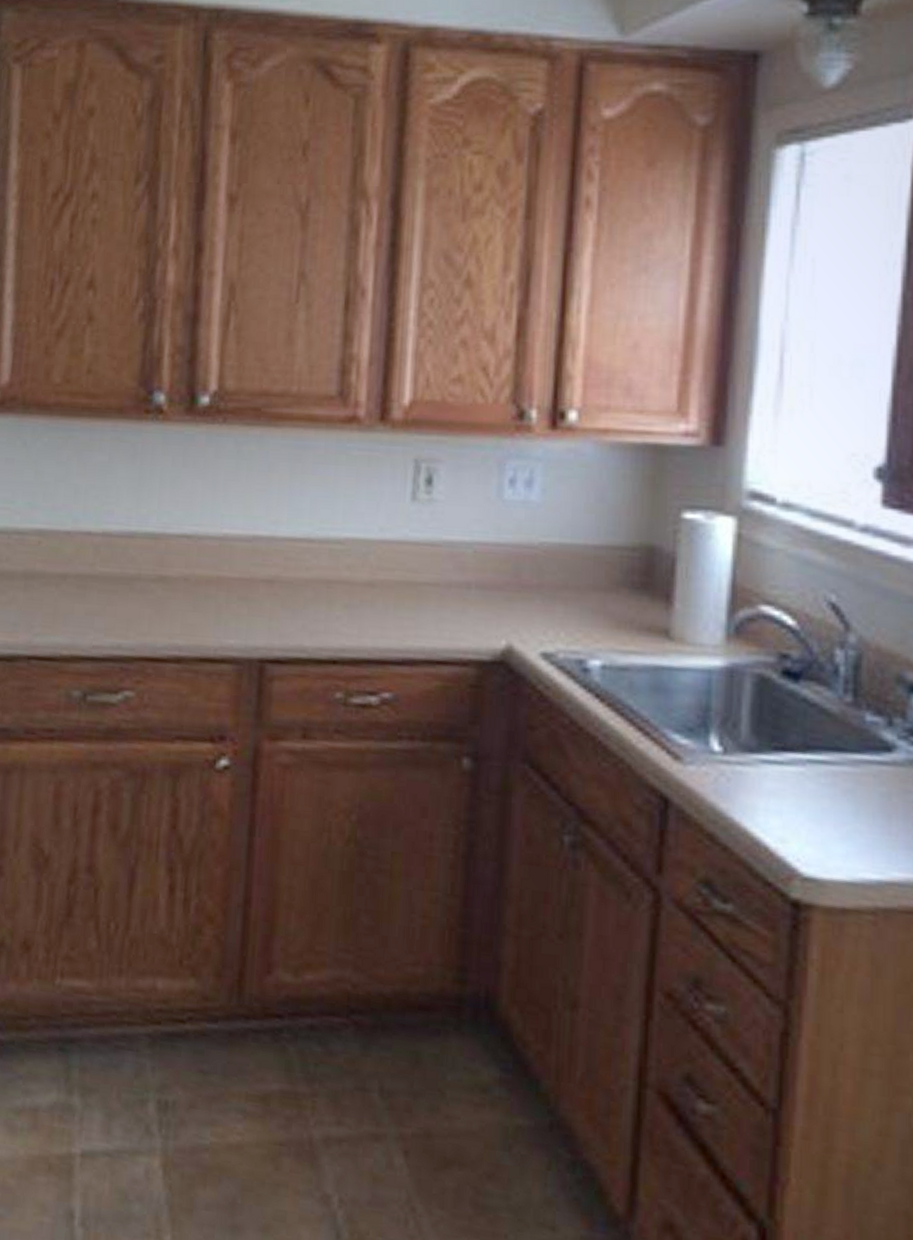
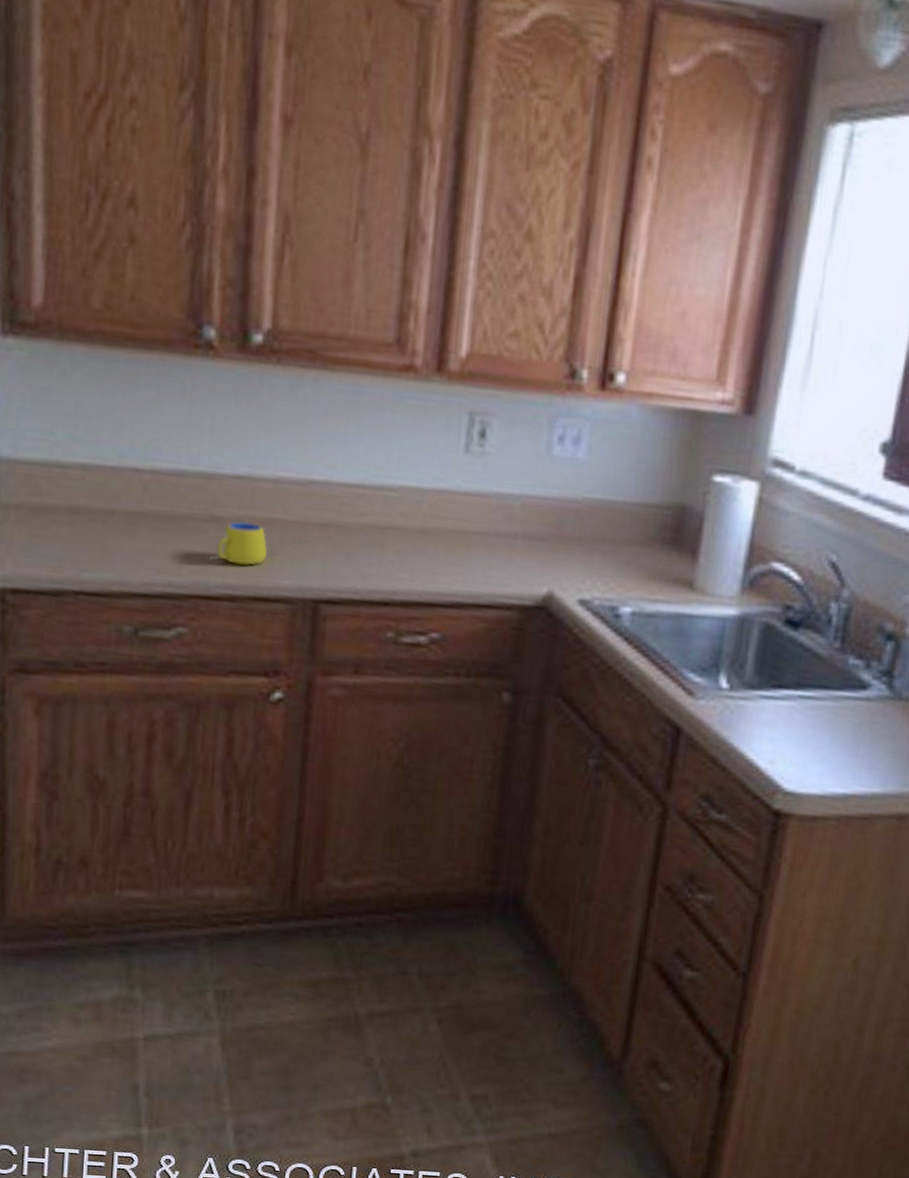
mug: none [156,581,214,625] -> present [209,522,267,566]

